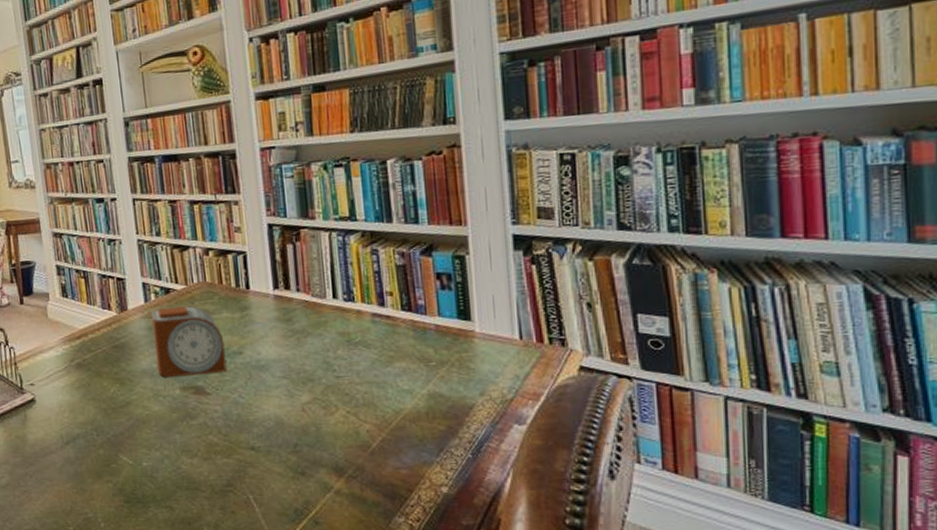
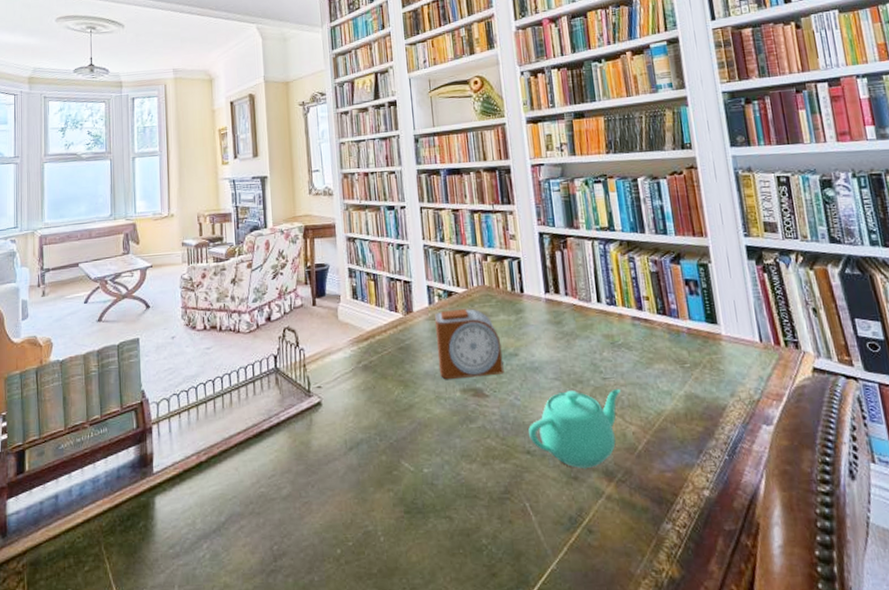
teapot: none [253,387,356,464] -> present [528,388,622,468]

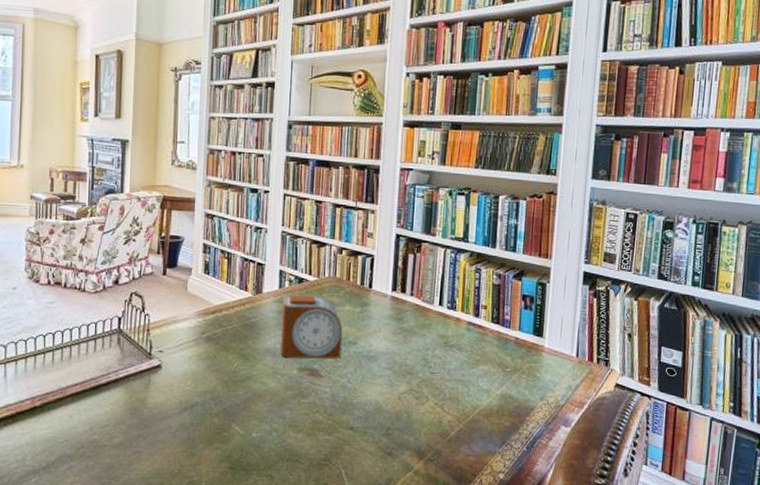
teapot: present [528,388,622,468] -> none [355,380,446,447]

